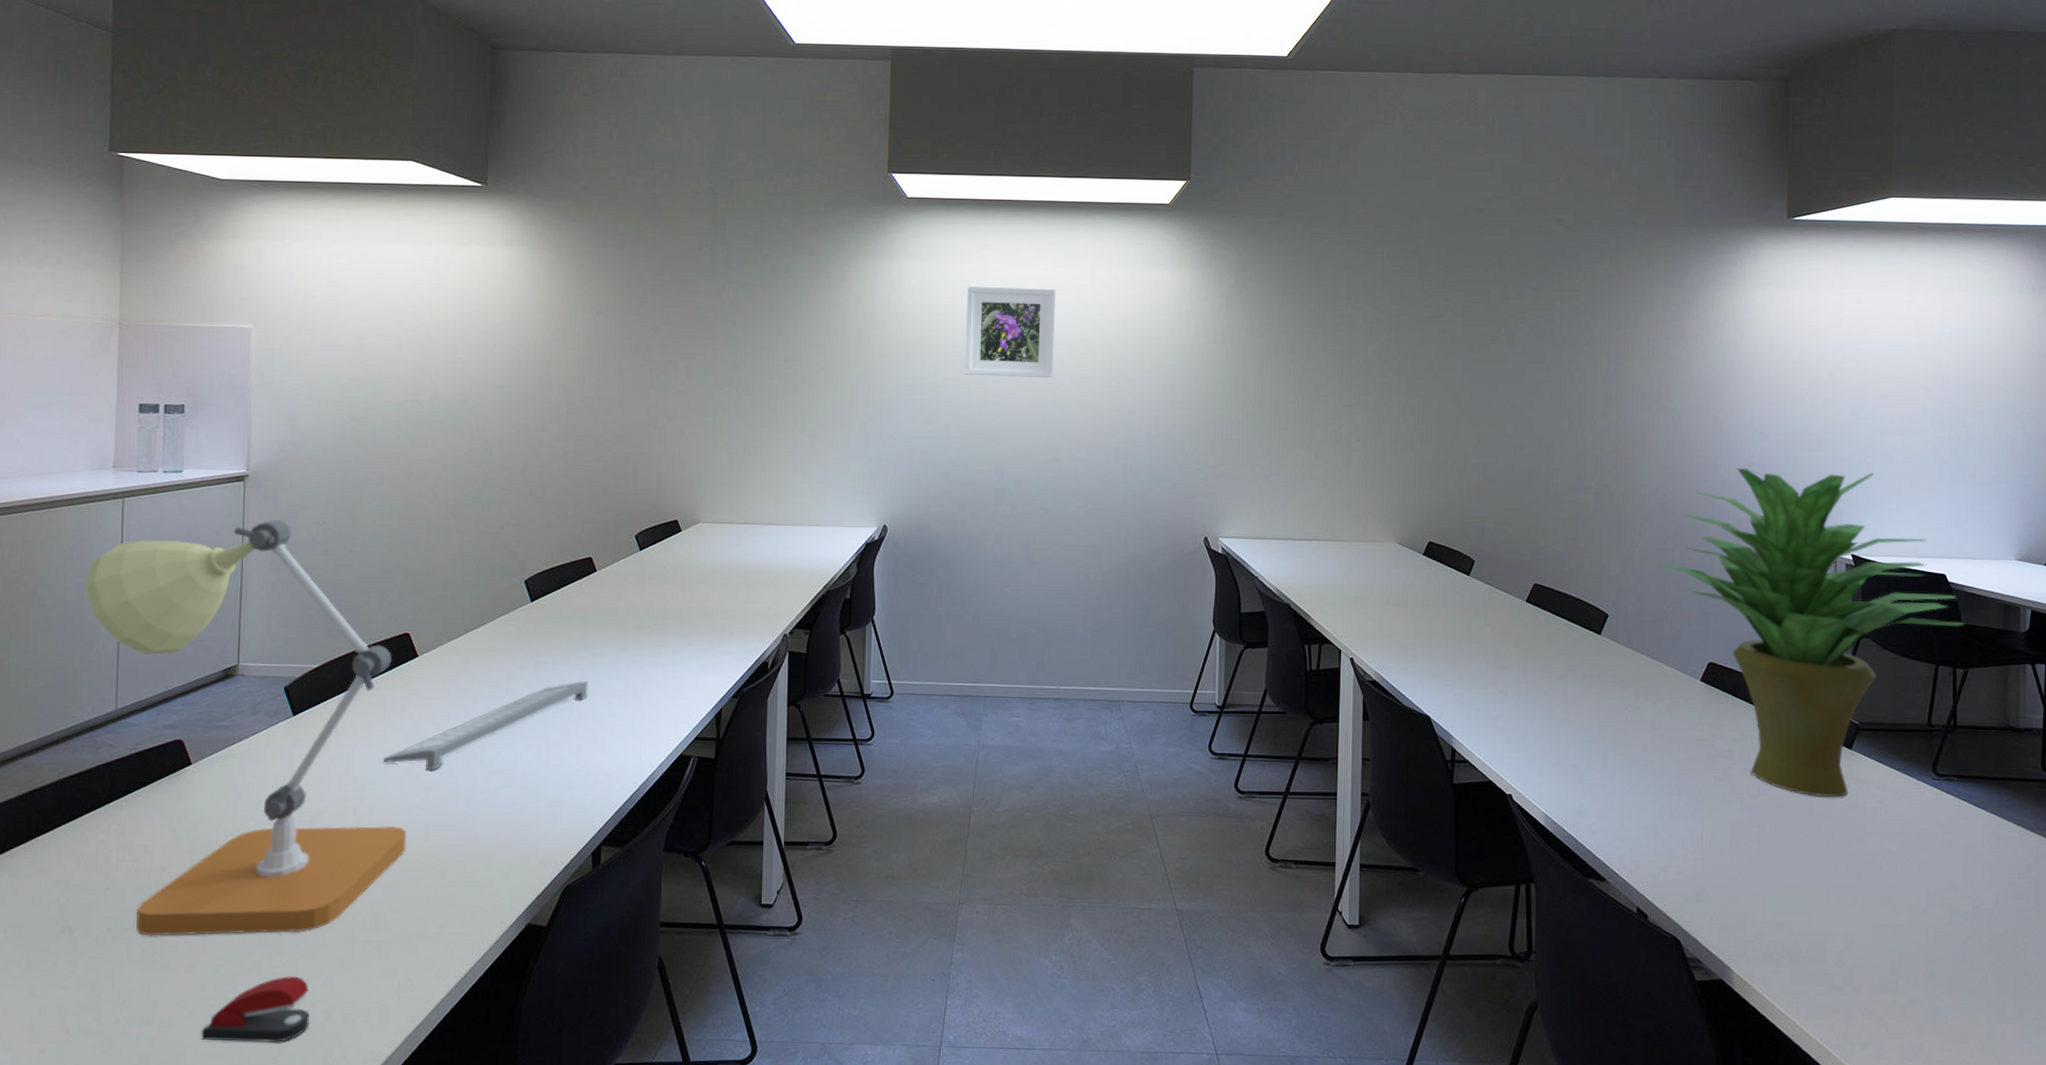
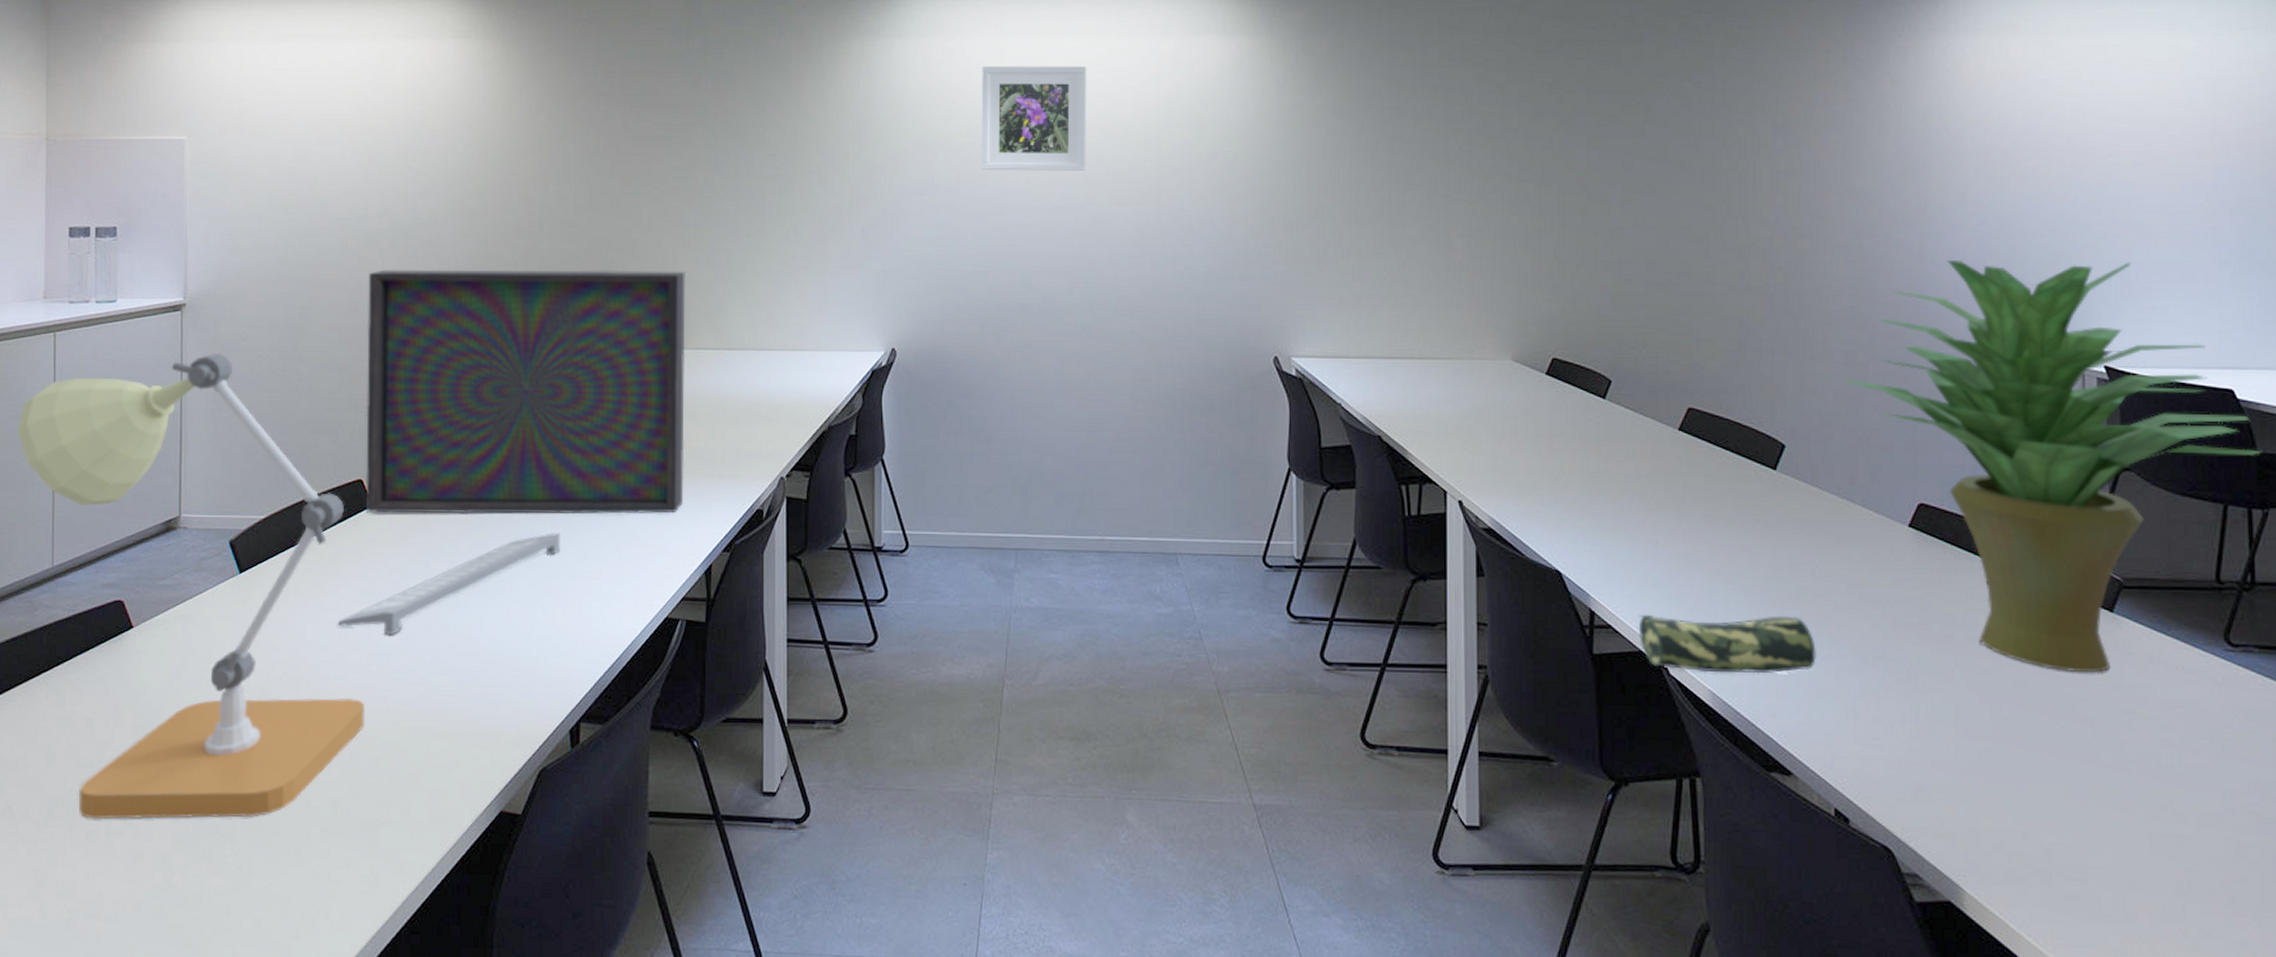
stapler: present [201,975,311,1043] -> none [150,866,266,942]
monitor: none [411,448,705,666] -> present [365,269,686,515]
pencil case: none [1489,751,1627,799] -> present [1638,614,1816,674]

